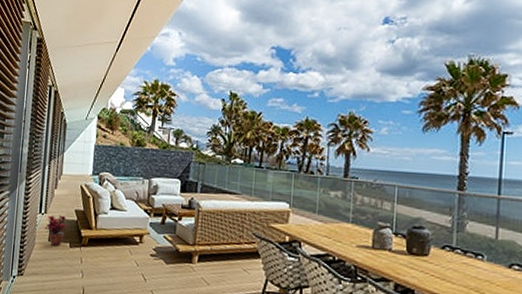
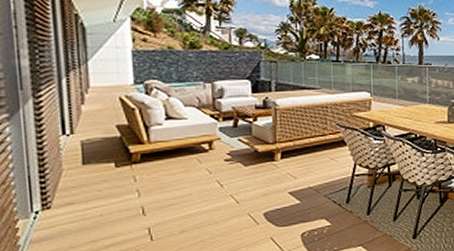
potted plant: present [45,215,68,247] -> none [74,133,108,169]

